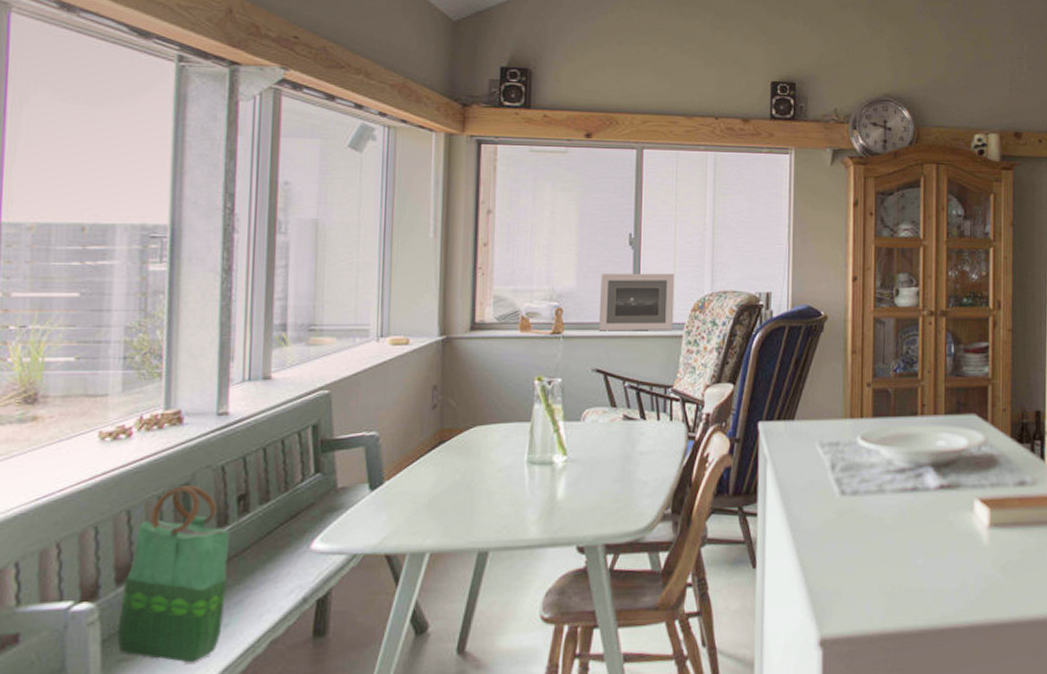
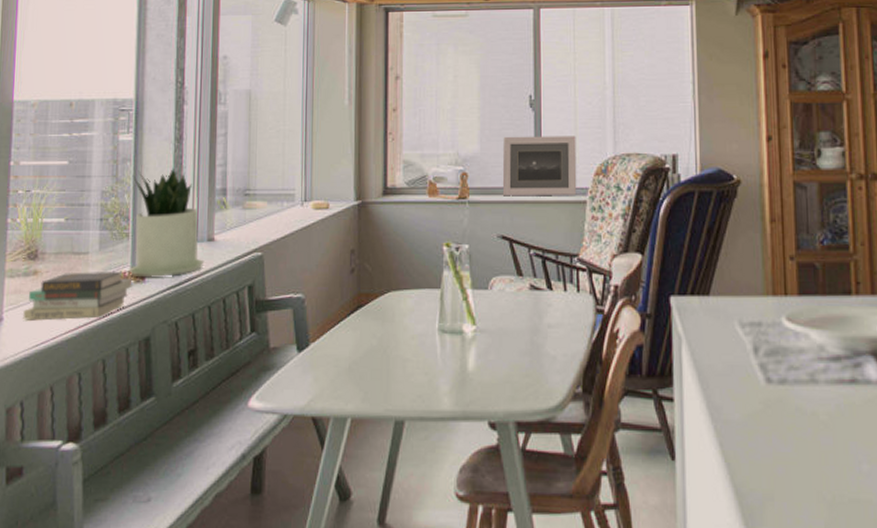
books: none [17,414,166,472] -> present [23,271,132,320]
tote bag: present [117,484,230,663] -> none [94,338,182,509]
planter: none [162,301,259,421] -> present [129,167,205,278]

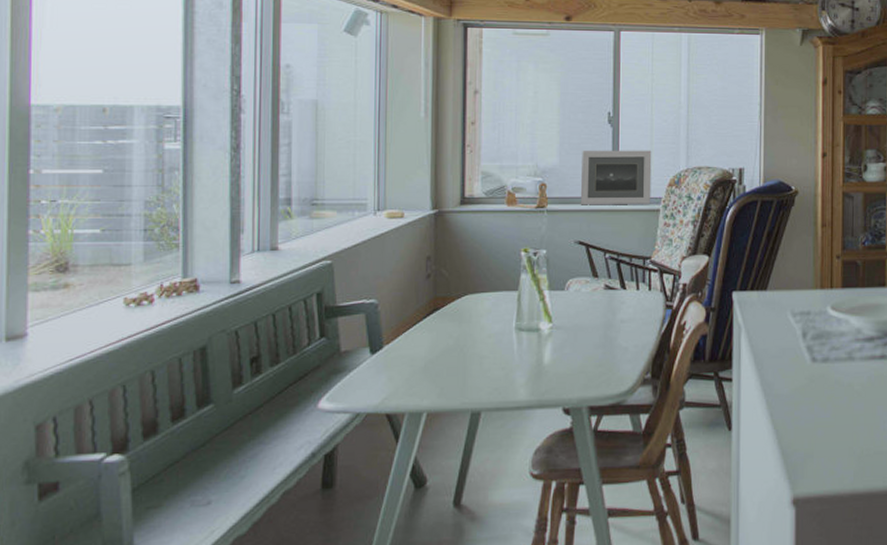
books: present [23,271,132,320] -> none [53,282,184,335]
planter: present [129,167,205,278] -> none [180,177,268,288]

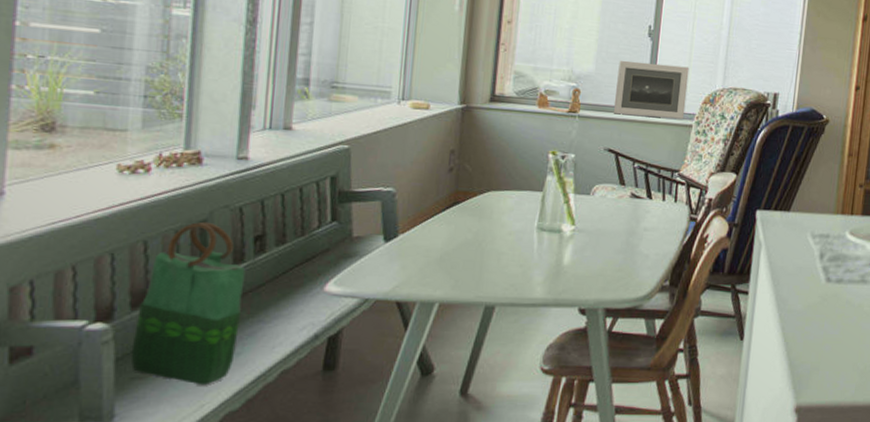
tote bag: none [145,347,244,511] -> present [130,221,246,386]

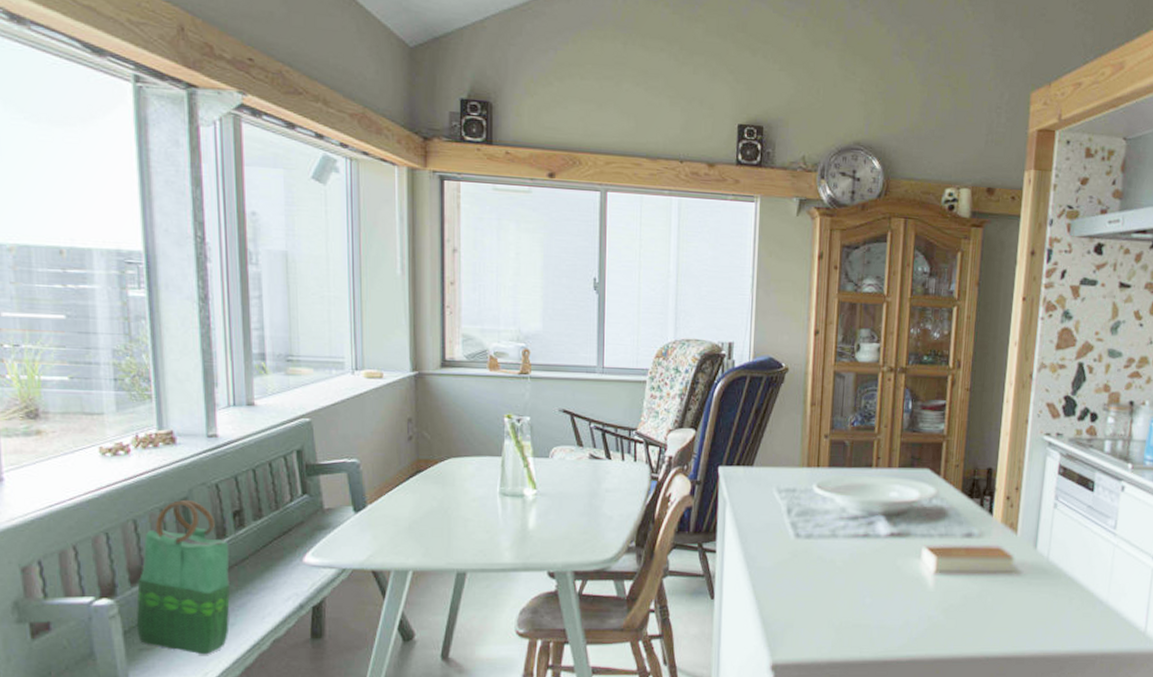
picture frame: present [613,60,690,119] -> none [564,316,639,376]

